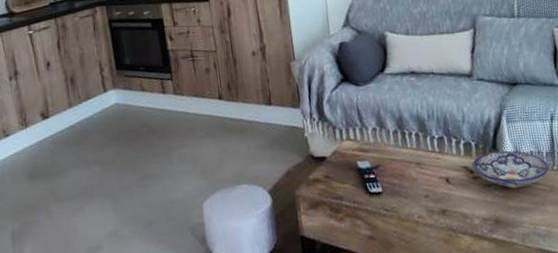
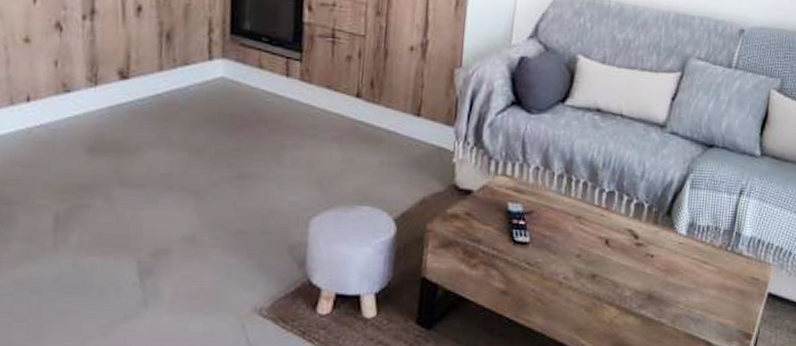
bowl: present [472,150,549,189] -> none [638,219,723,263]

